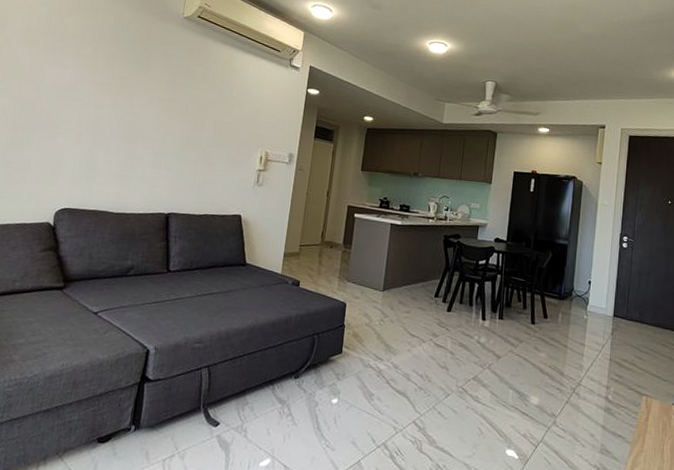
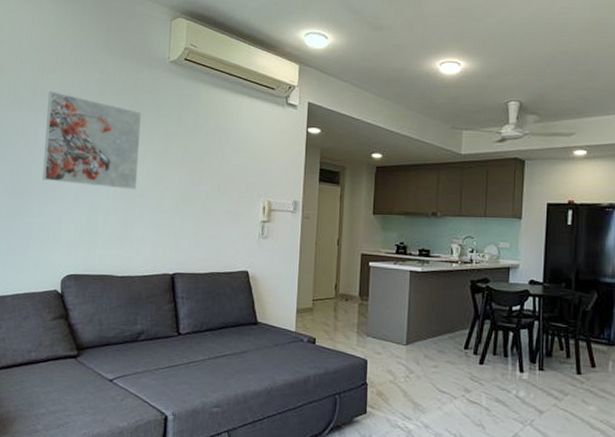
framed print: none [46,33,152,133] -> present [43,91,141,190]

